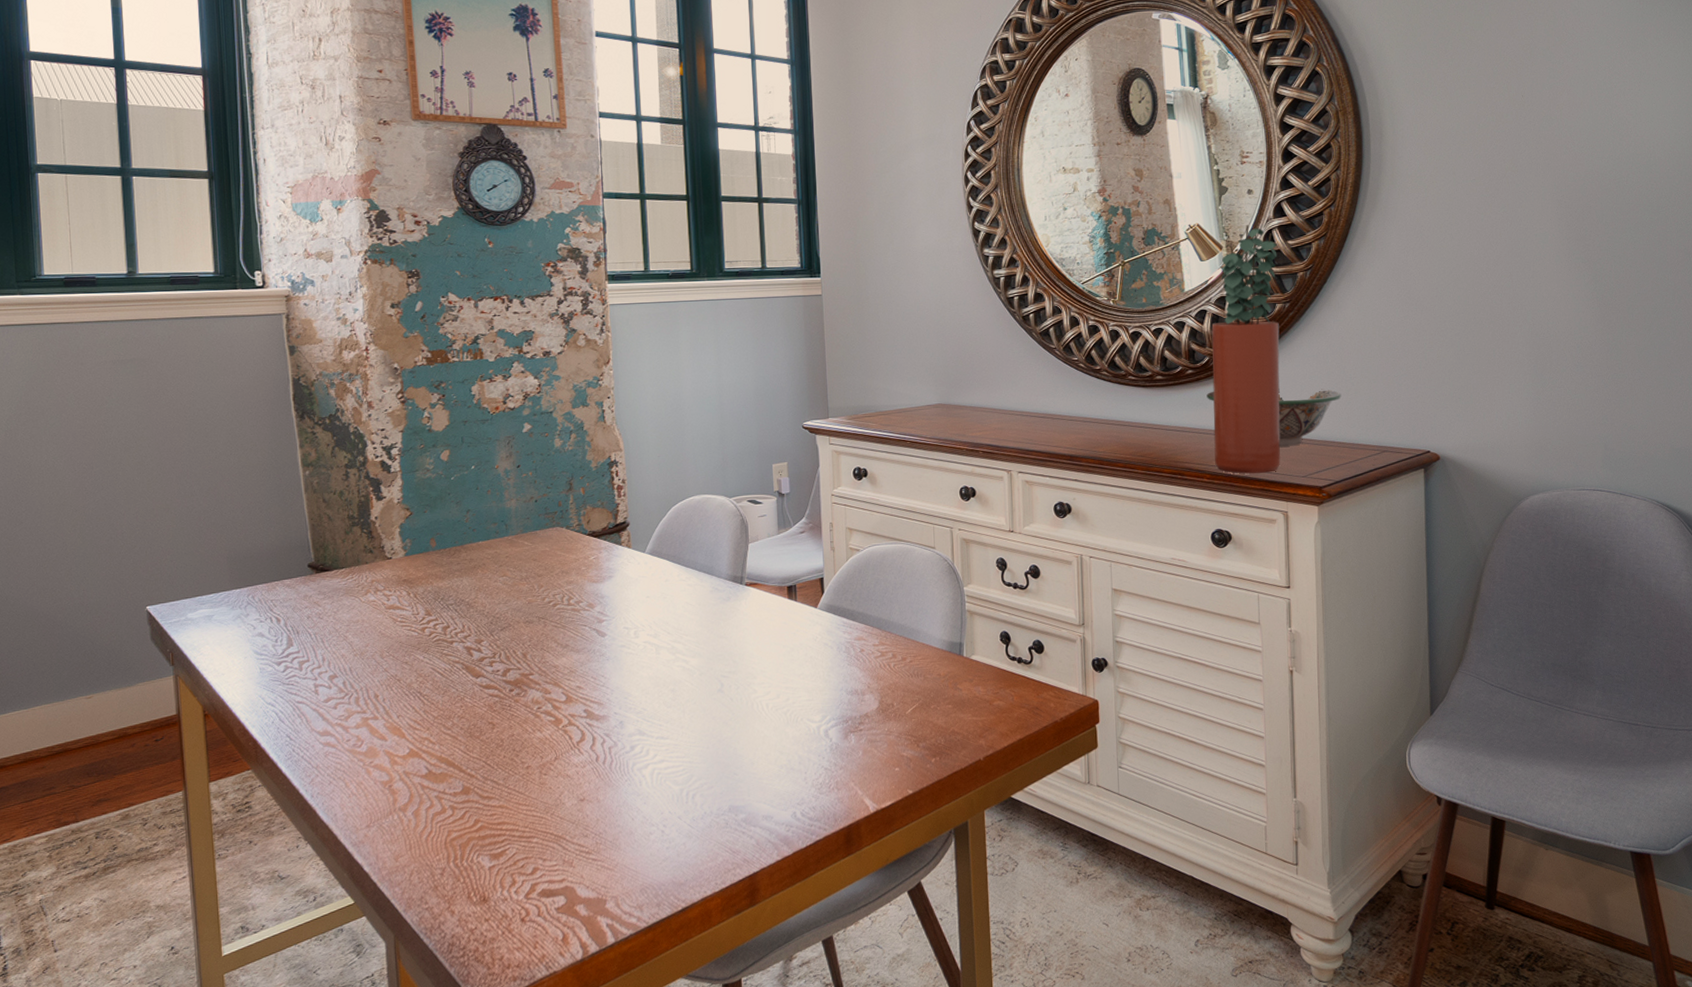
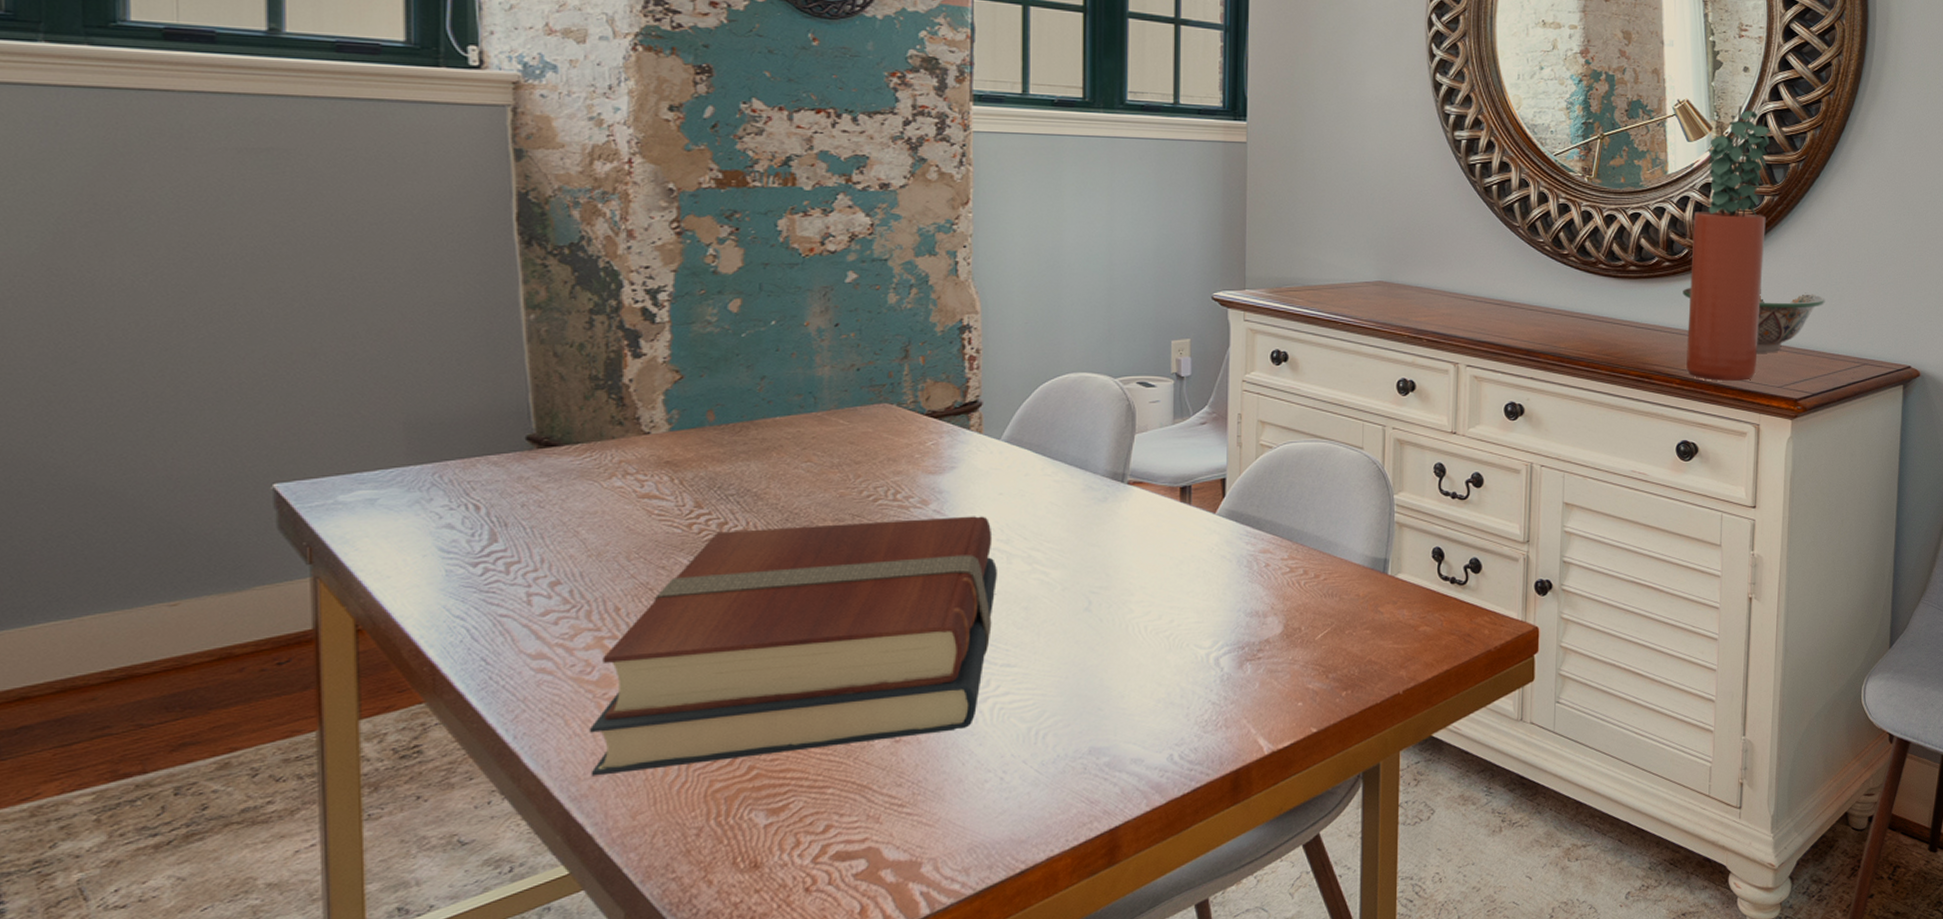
books: none [362,615,649,827] -> present [589,516,997,776]

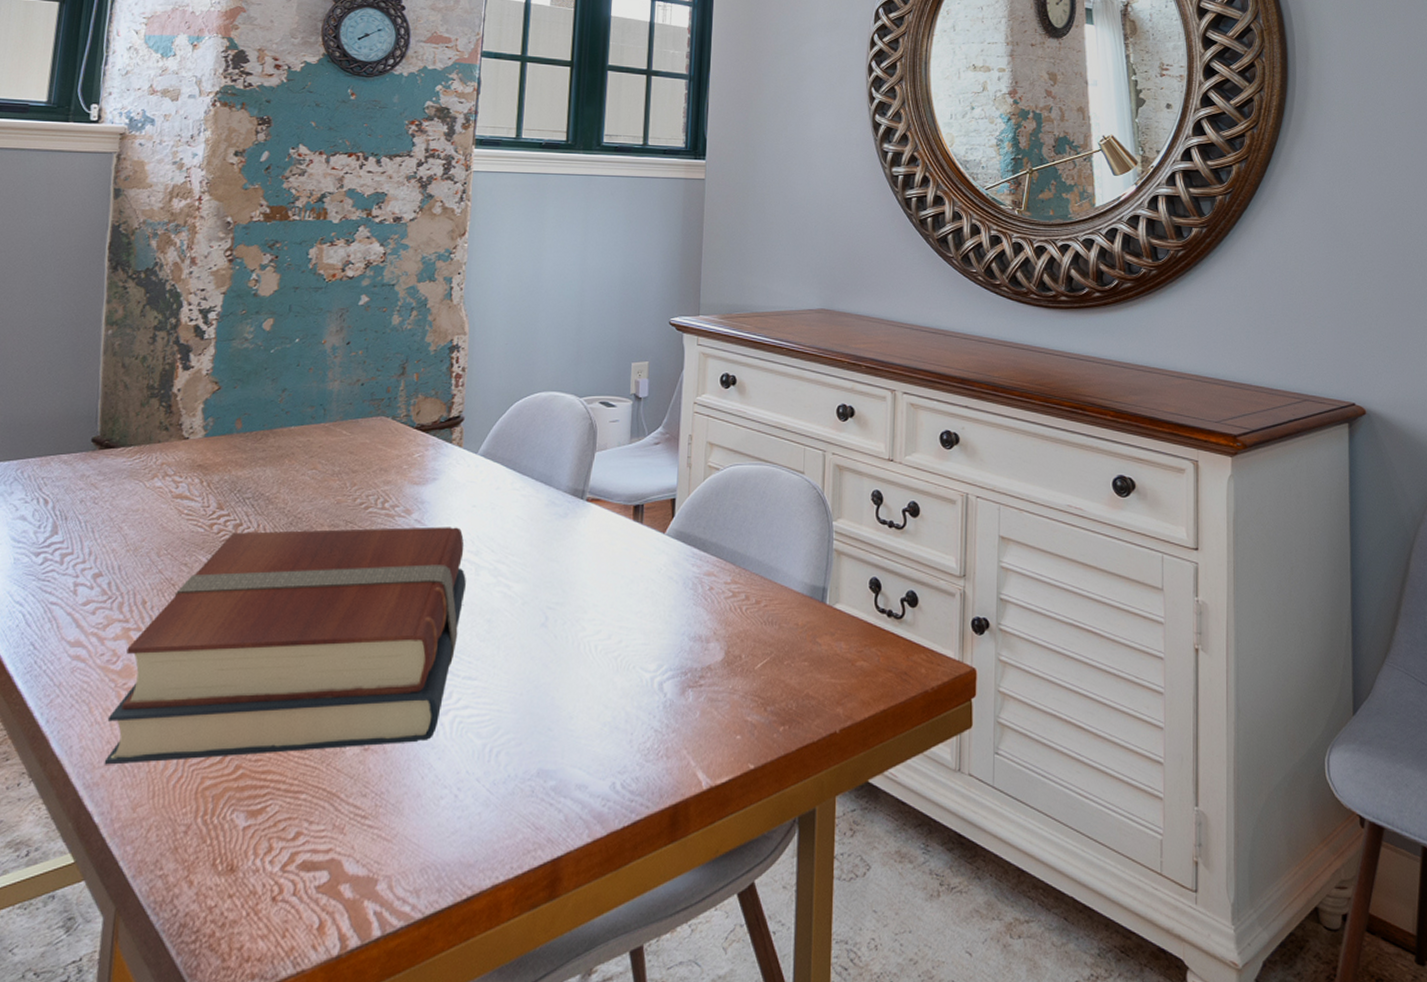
decorative bowl: present [1683,287,1825,353] -> none [1114,318,1260,387]
vase: present [1686,96,1770,382] -> none [1120,132,1195,416]

